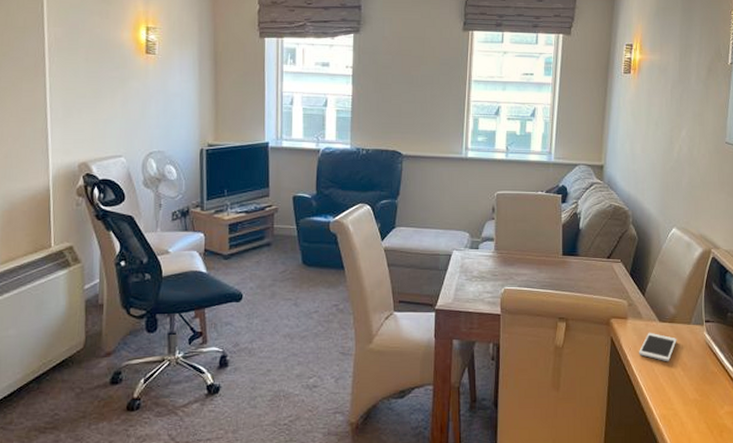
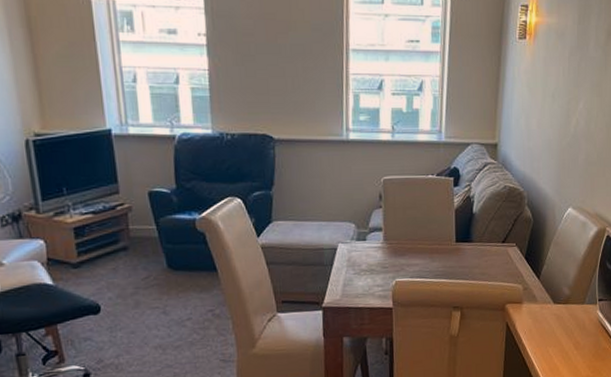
cell phone: present [638,332,677,362] -> none [533,314,571,343]

